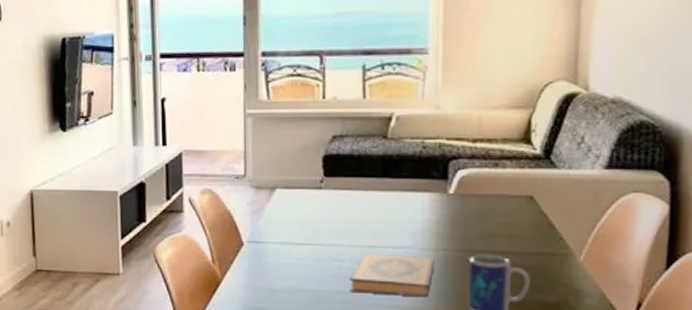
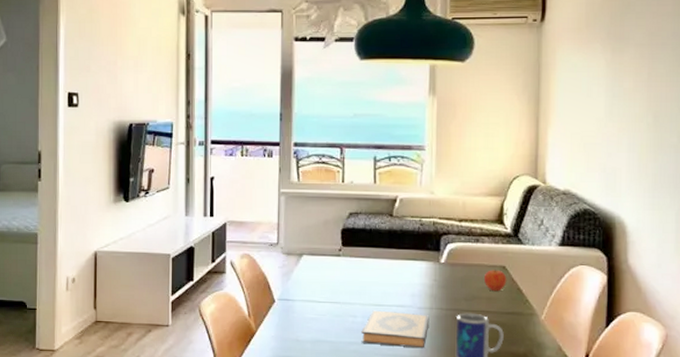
apple: none [504,201,535,228] -> present [483,270,507,292]

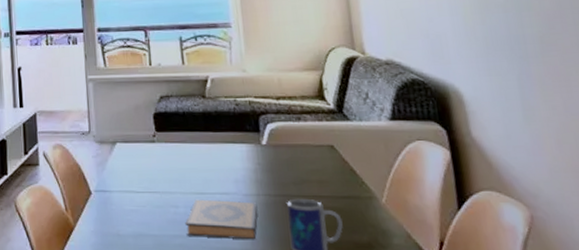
apple: present [483,270,507,292] -> none [311,149,338,174]

